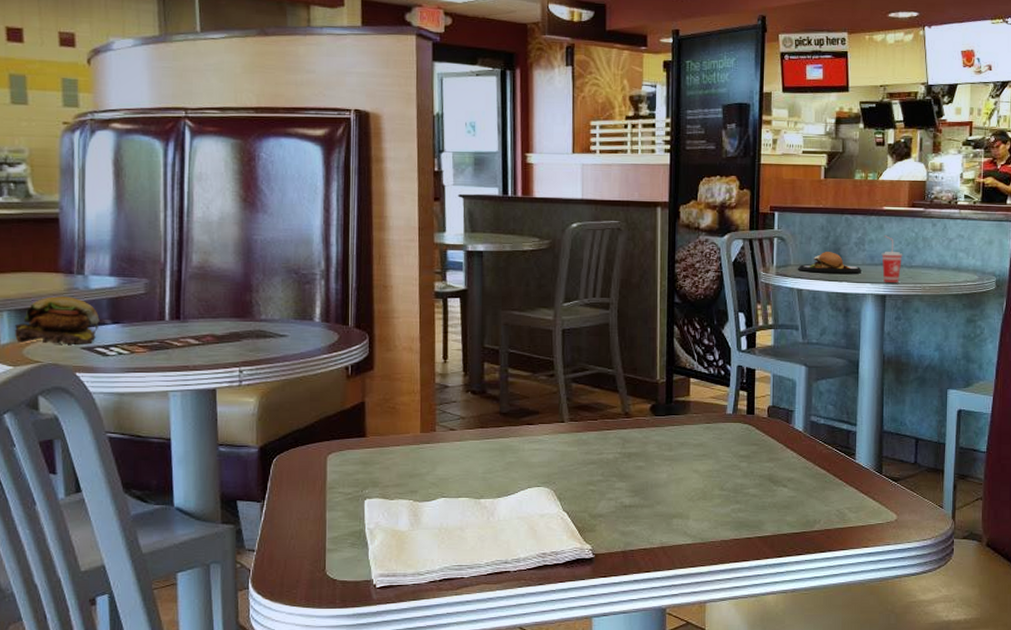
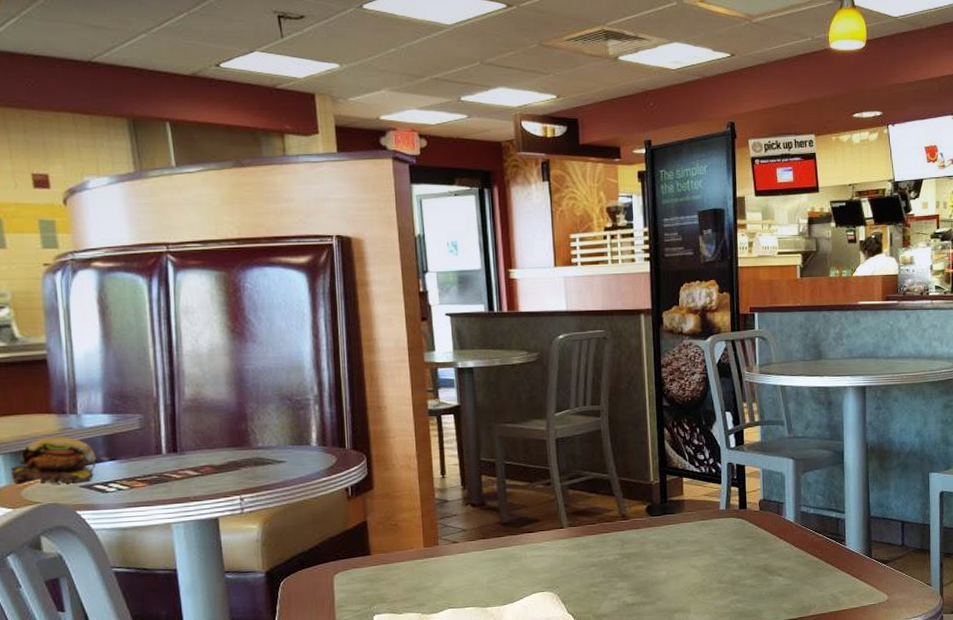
burger: present [797,252,861,275] -> none [779,348,841,370]
beverage cup: present [881,235,903,284] -> none [859,329,880,375]

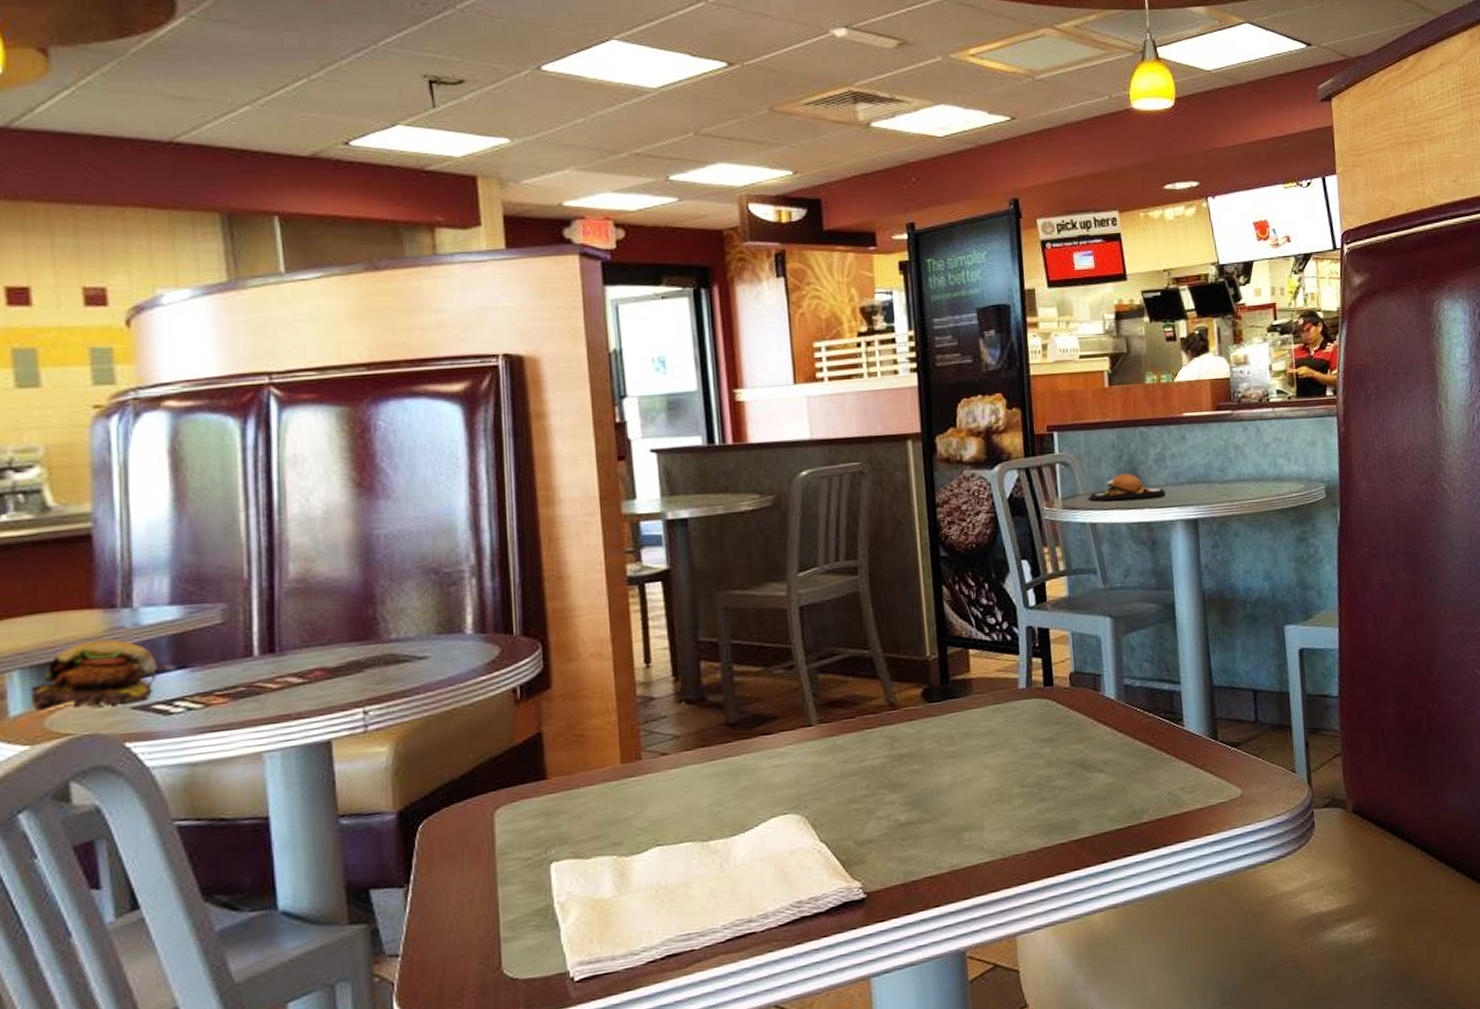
burger: none [779,348,841,370] -> present [1087,473,1166,503]

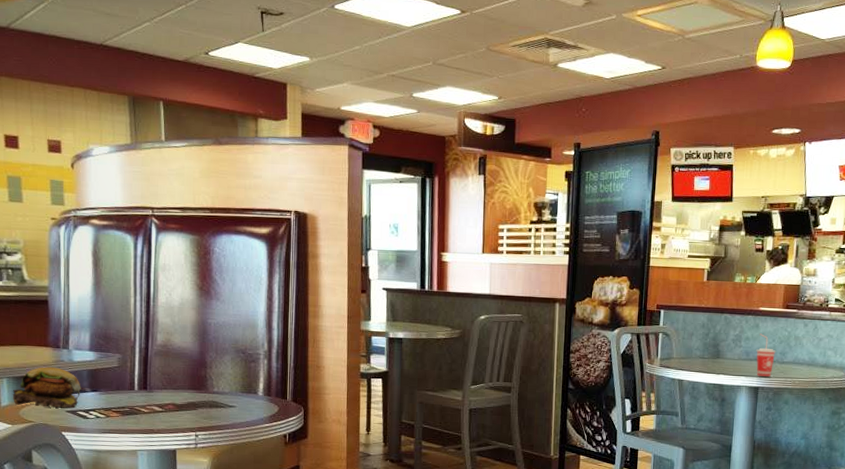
burger: present [1087,473,1166,503] -> none [679,347,737,368]
beverage cup: none [1187,447,1213,505] -> present [756,333,776,377]

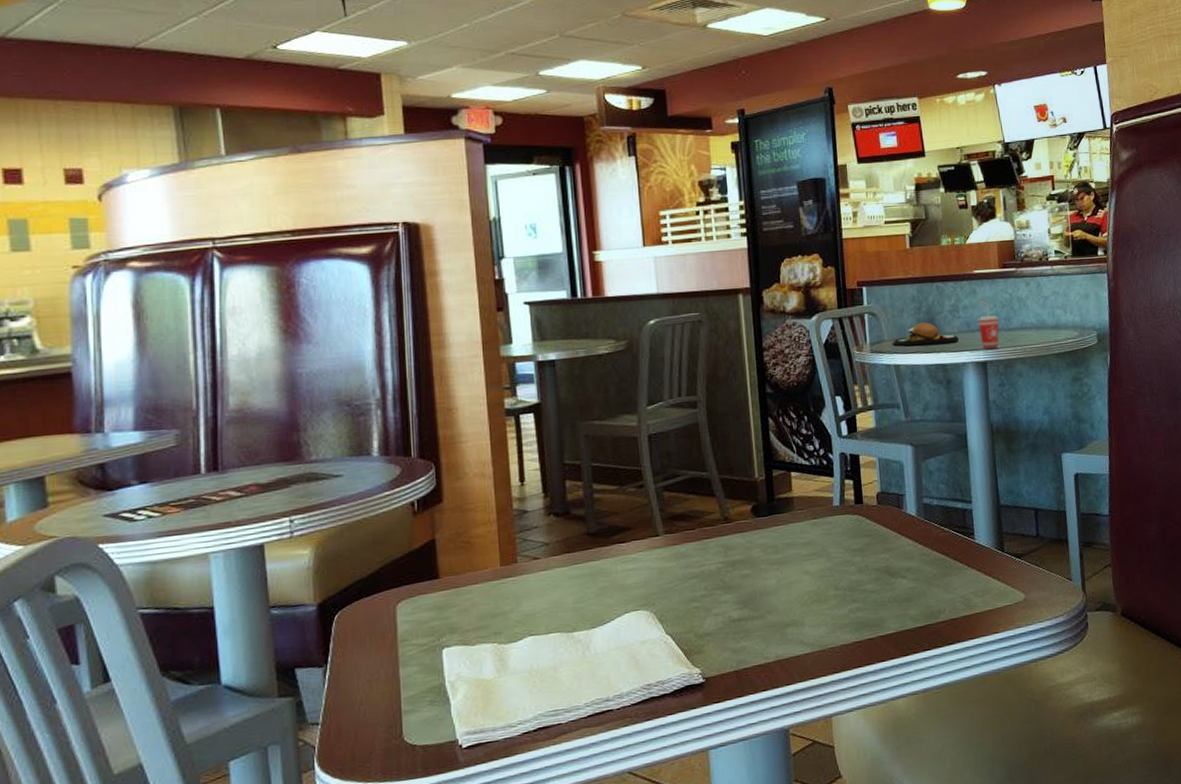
burger: present [12,367,81,409] -> none [23,459,124,519]
burger: none [679,347,737,368] -> present [892,322,959,347]

